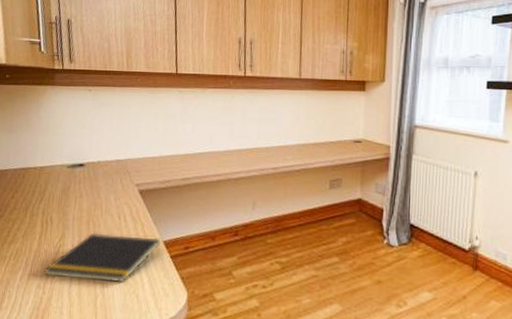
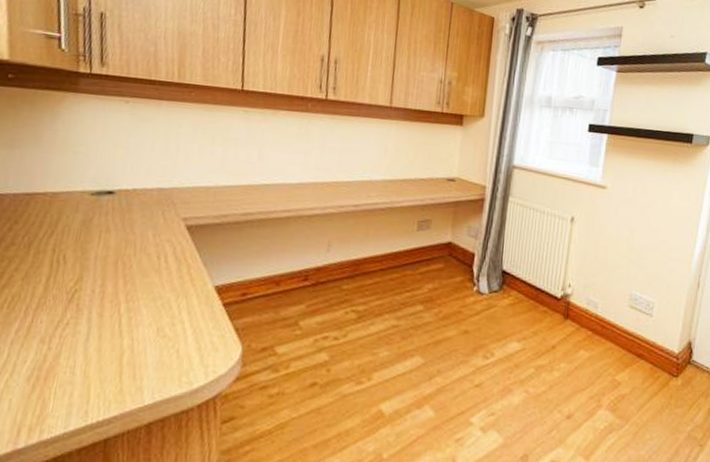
notepad: present [44,233,161,283] -> none [51,275,212,336]

